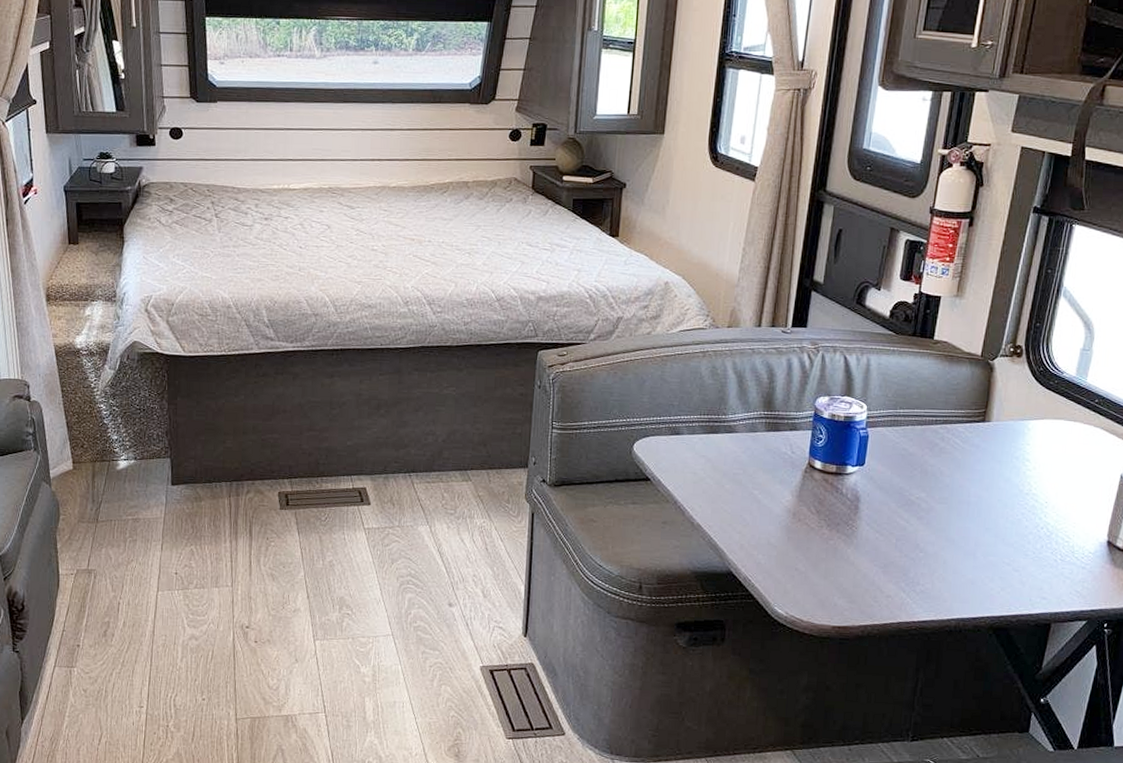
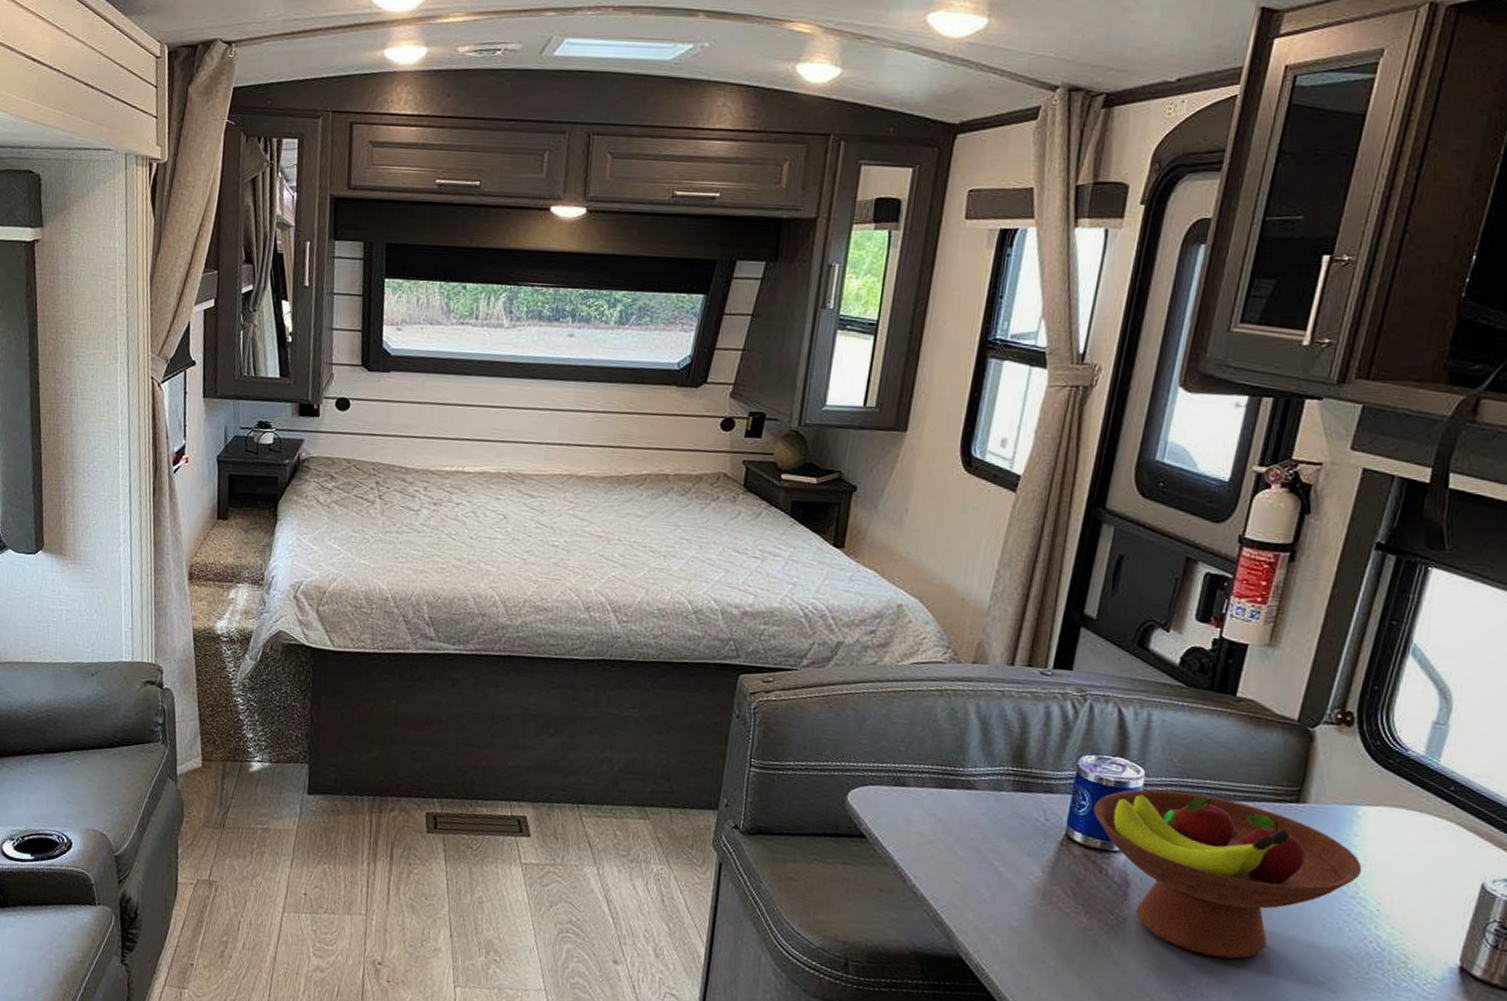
fruit bowl: none [828,420,1034,552] -> present [1093,789,1362,959]

